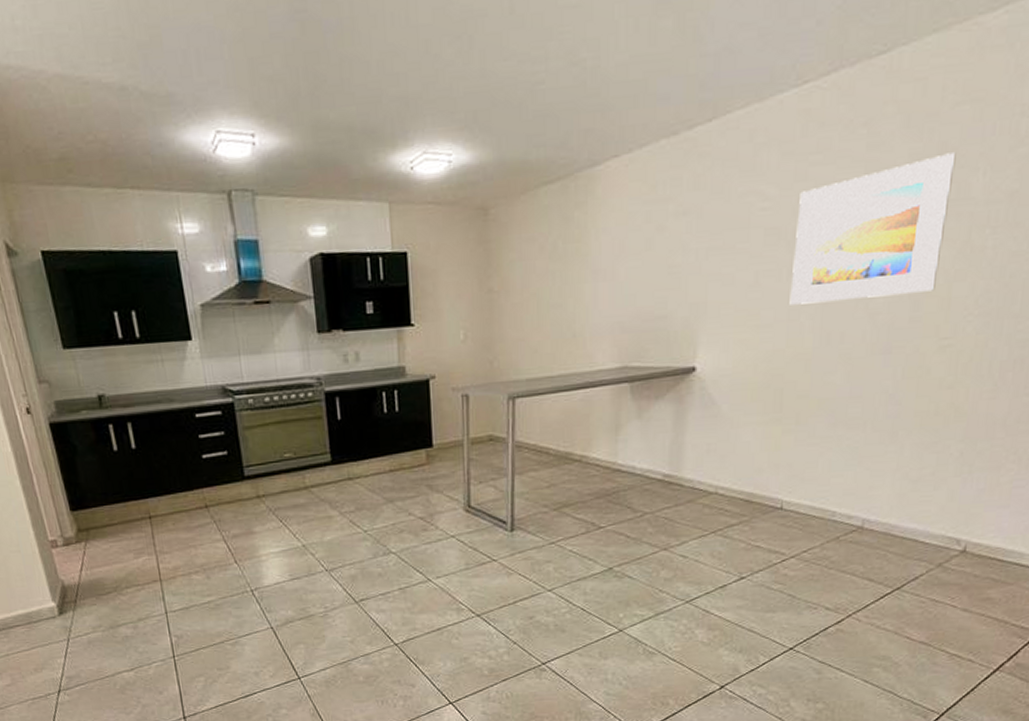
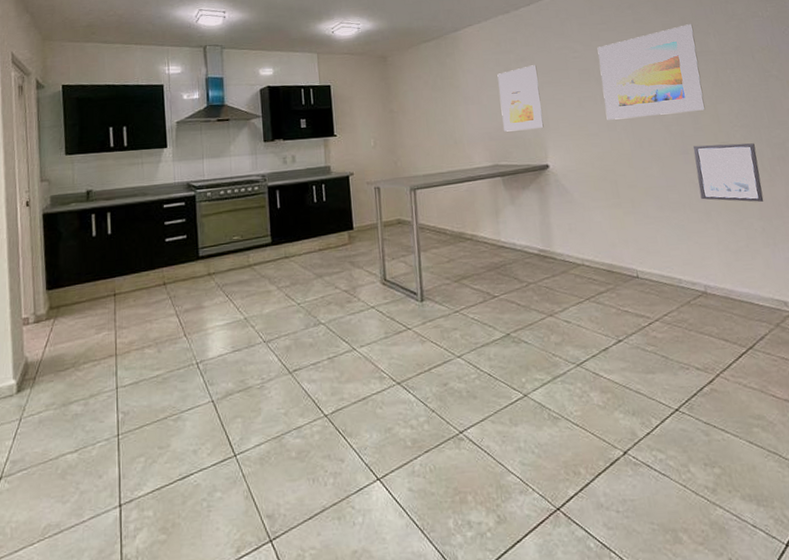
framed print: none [643,221,704,321] -> present [497,65,544,132]
wall art: none [891,339,989,419] -> present [693,143,764,202]

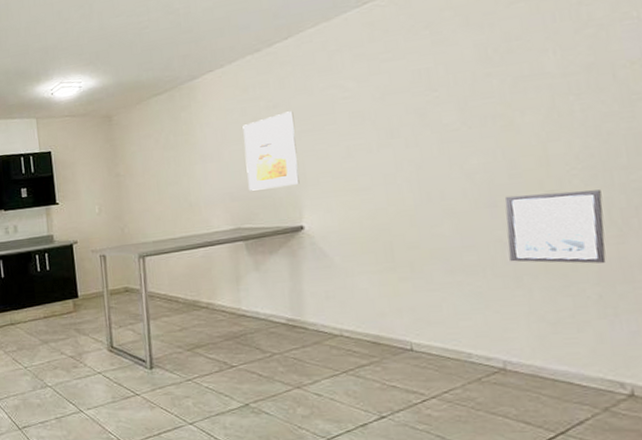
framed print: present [597,24,706,120] -> none [376,39,529,171]

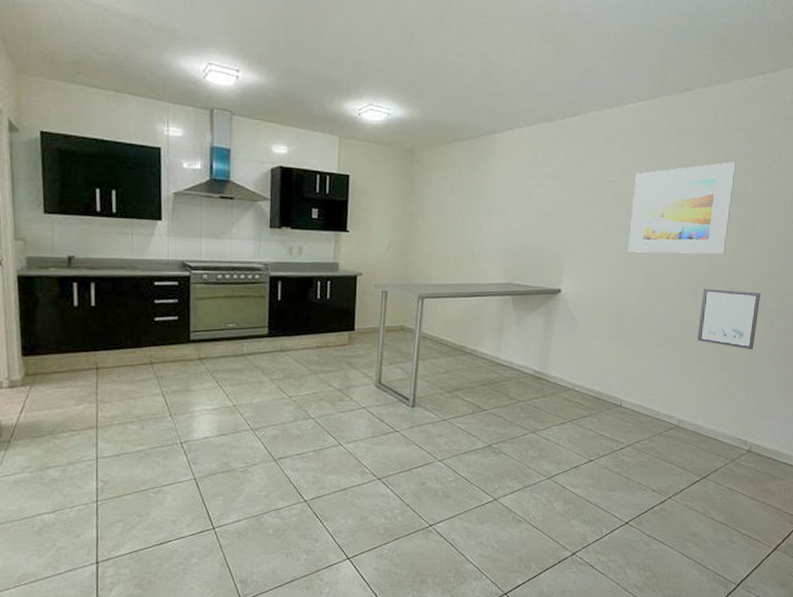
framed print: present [243,111,300,191] -> none [524,183,570,252]
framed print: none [376,39,529,171] -> present [628,162,736,254]

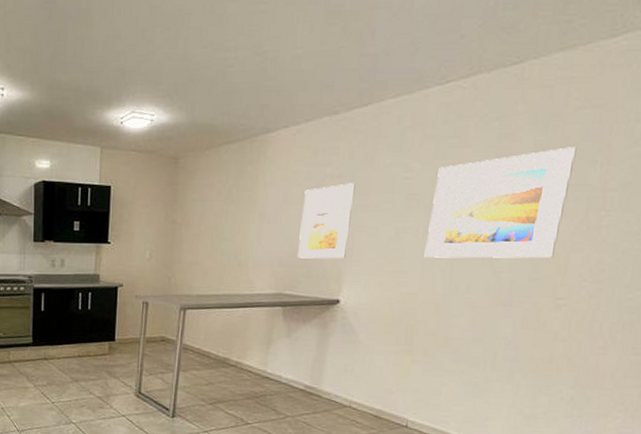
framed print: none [524,183,570,252] -> present [298,183,356,259]
wall art: present [697,288,761,349] -> none [509,298,601,369]

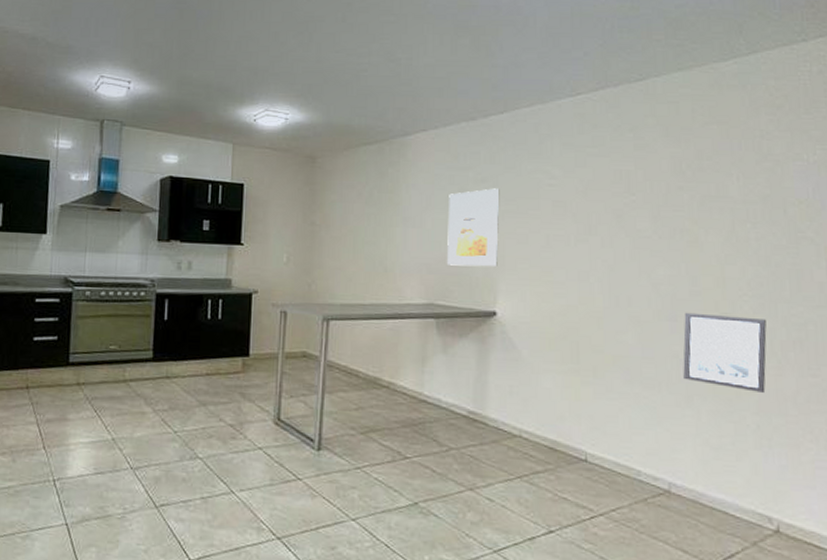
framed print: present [424,147,577,259] -> none [578,159,712,270]
wall art: none [509,298,601,369] -> present [683,312,767,393]

